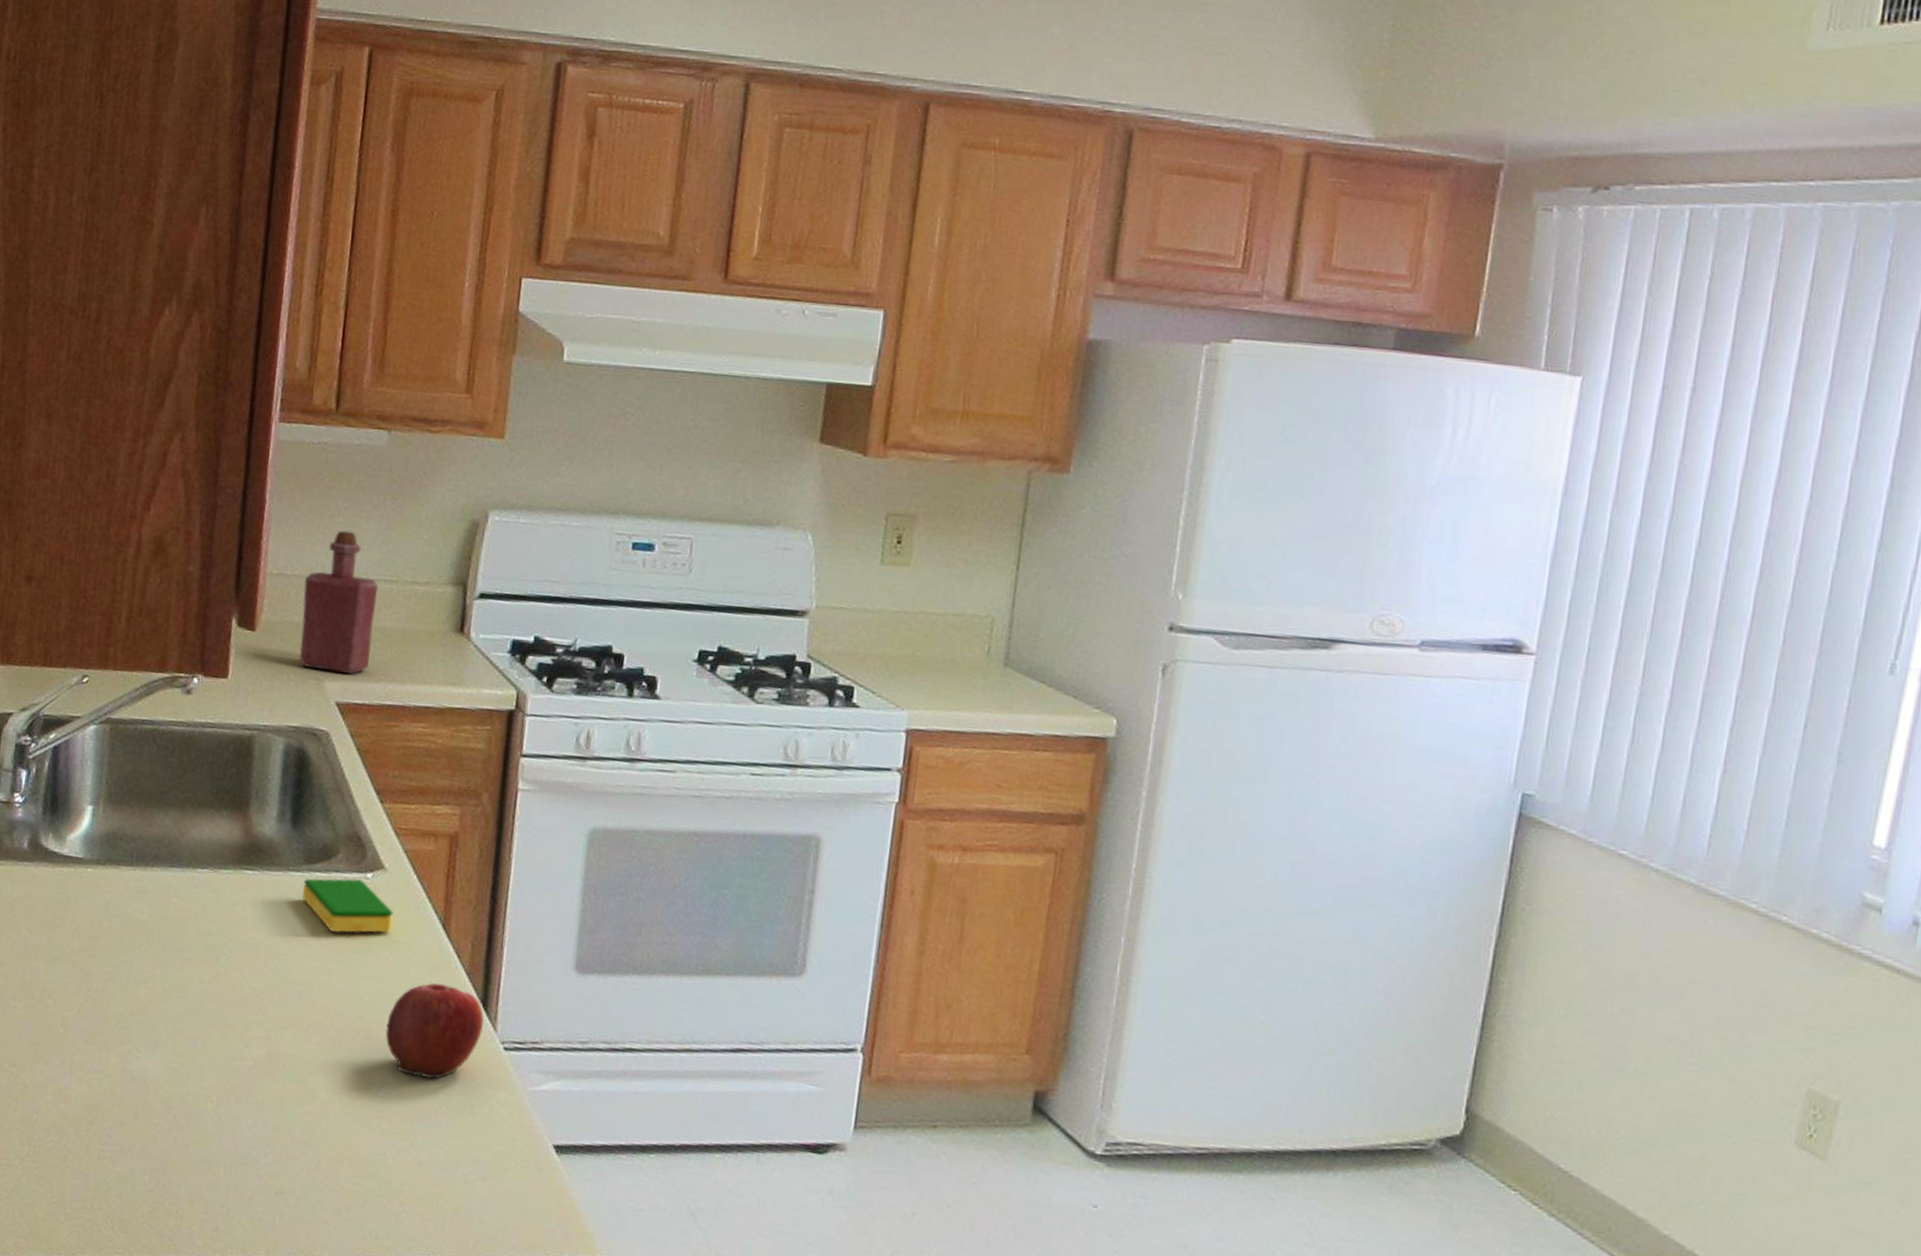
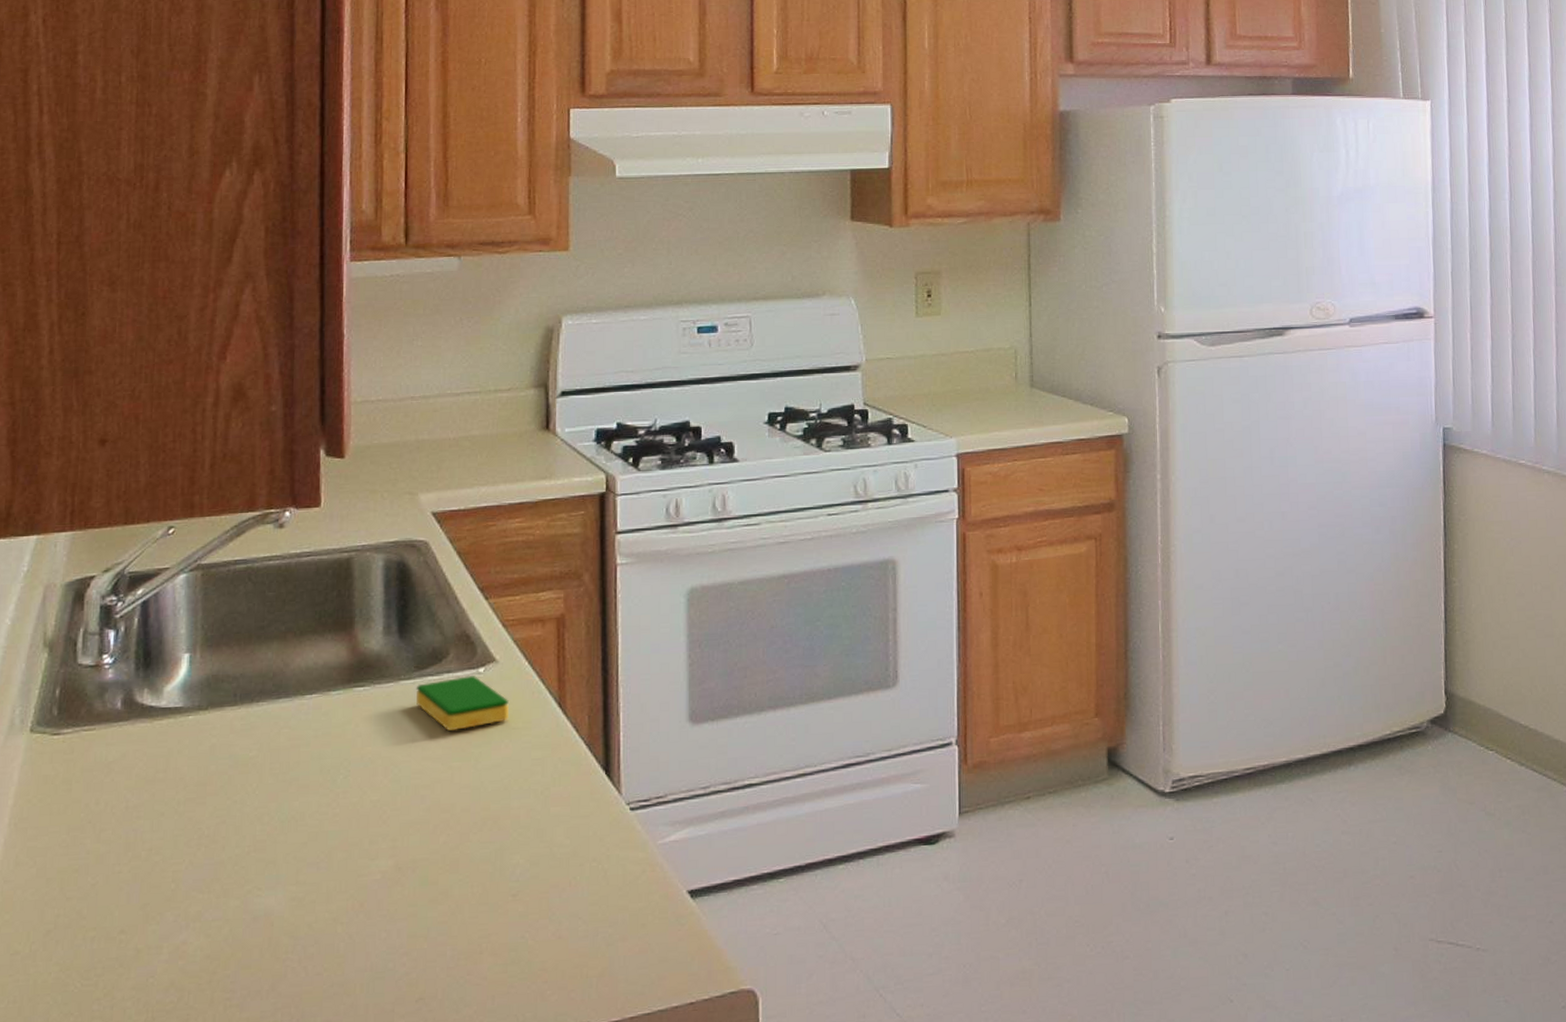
bottle: present [299,530,379,675] -> none [389,352,463,485]
apple: present [385,983,484,1080] -> none [513,759,608,855]

